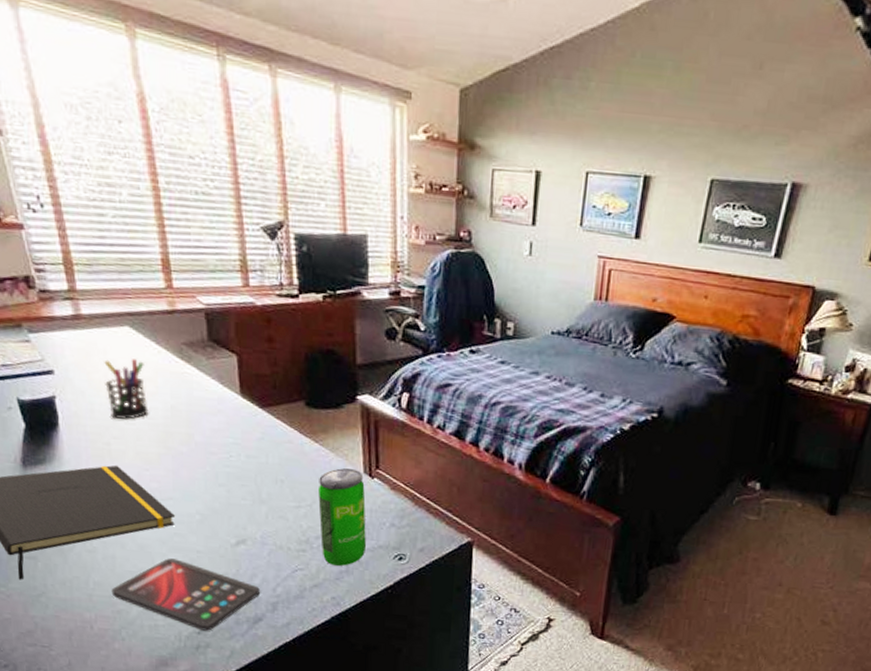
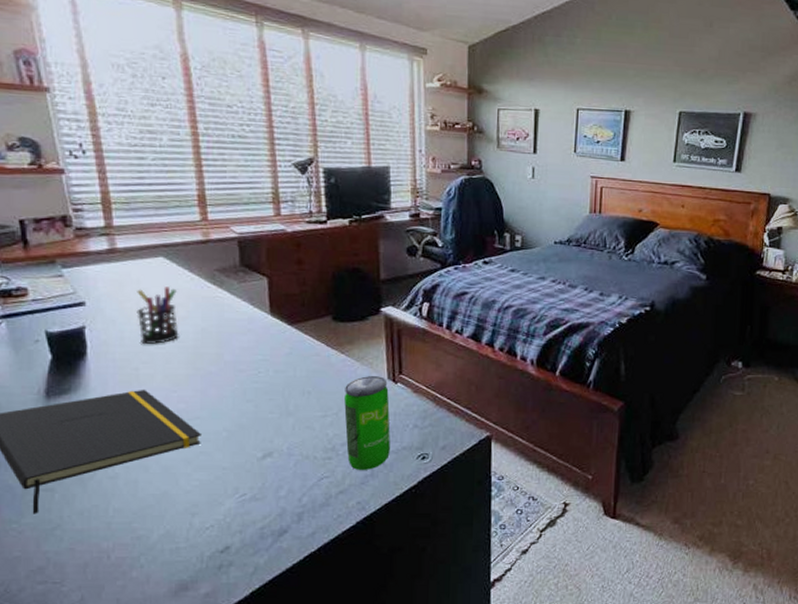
smartphone: present [111,558,260,631] -> none [132,478,285,549]

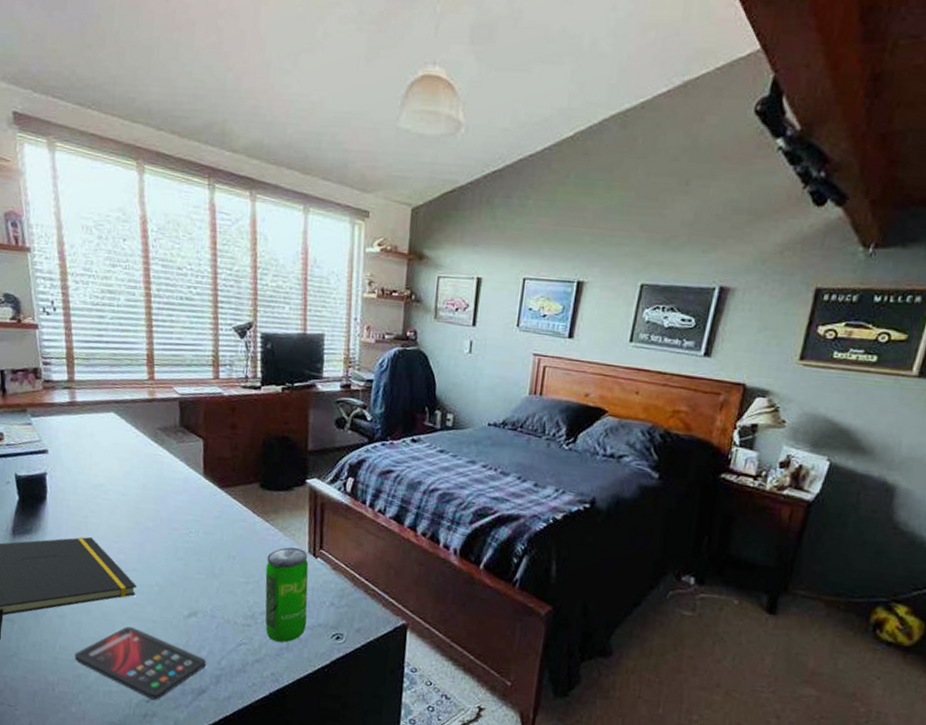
smartphone: none [132,478,285,549] -> present [74,626,206,700]
pen holder: present [137,287,179,345] -> none [89,441,124,496]

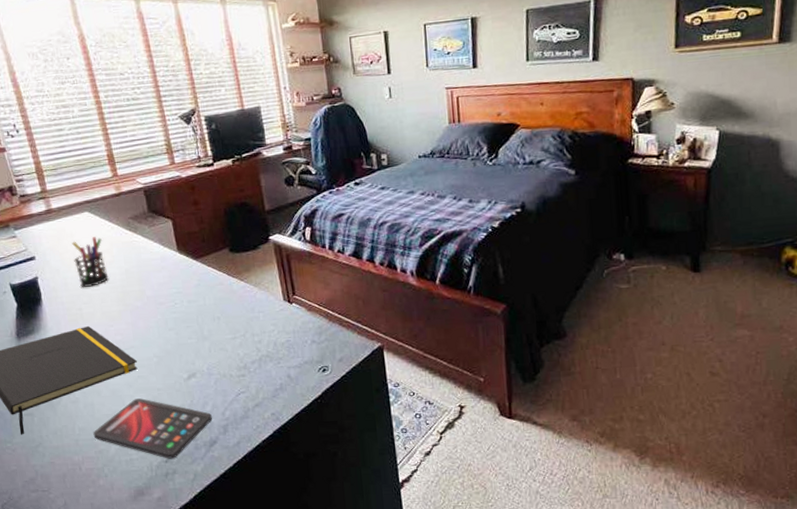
pen holder: none [89,441,124,496] -> present [72,237,109,288]
beverage can: present [265,547,309,643] -> none [248,298,294,385]

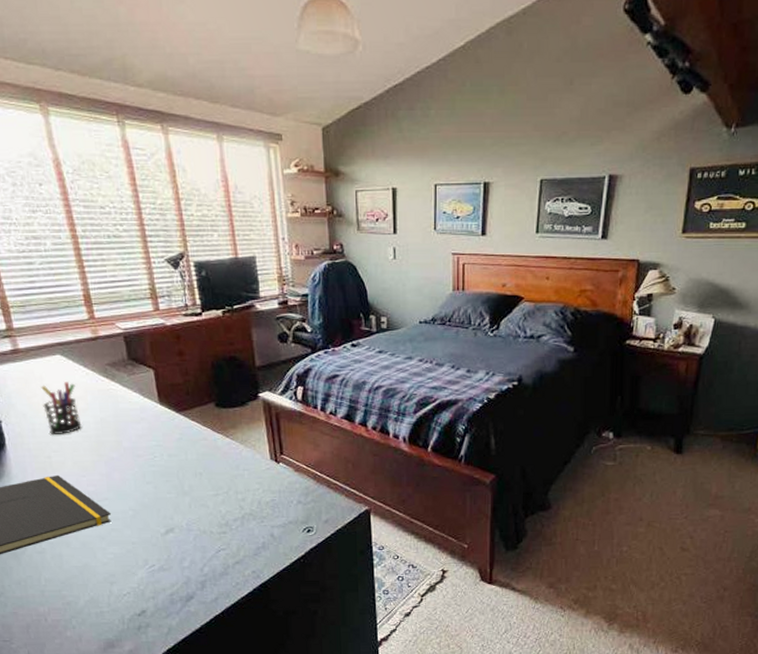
smartphone: present [93,398,212,459] -> none [60,551,189,612]

